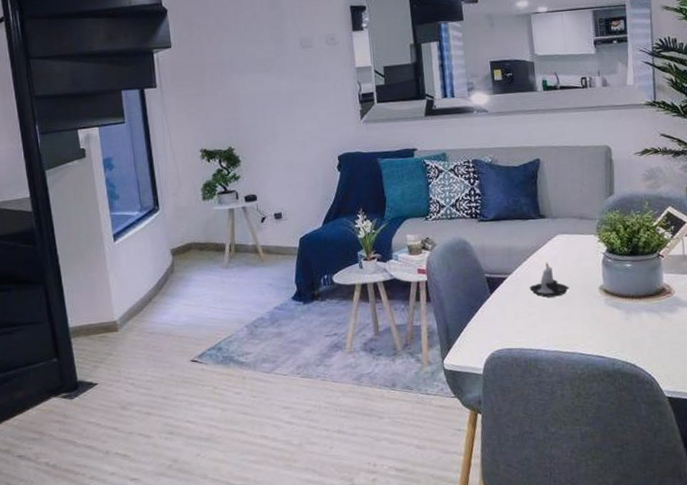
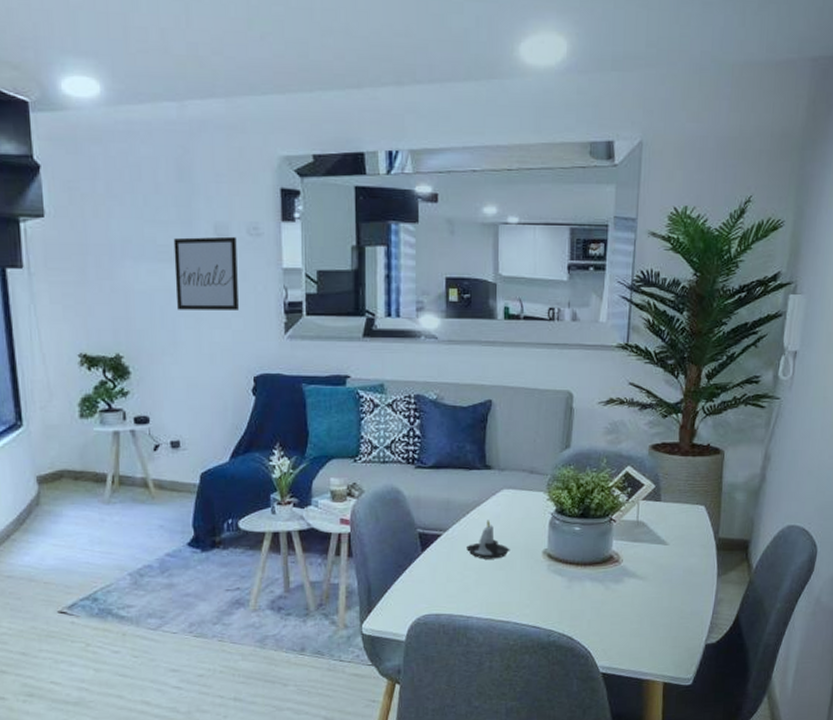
wall art: none [269,47,323,108] -> present [173,236,239,310]

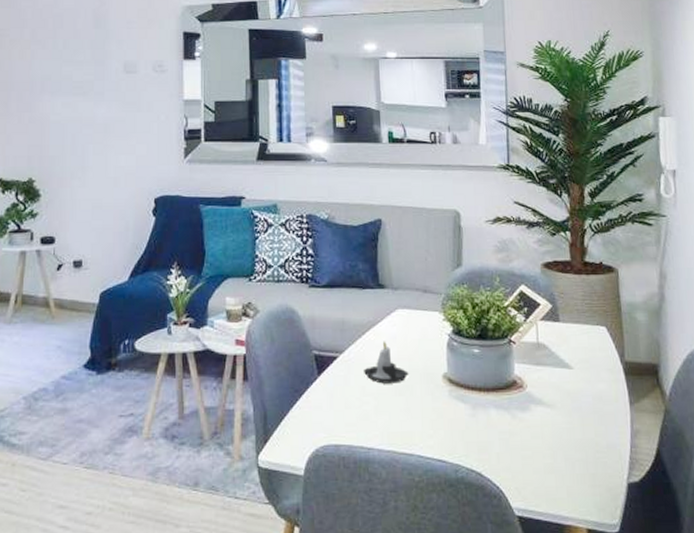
wall art: present [173,236,239,310] -> none [86,73,143,138]

